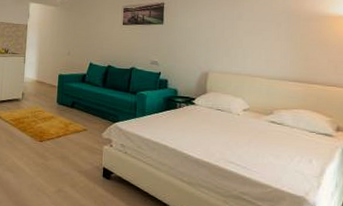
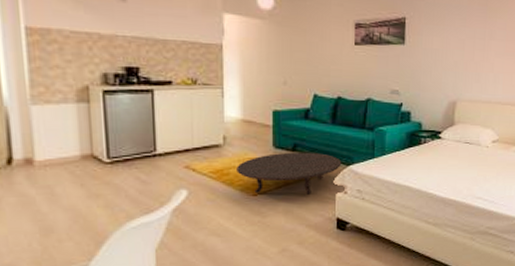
table: none [29,108,109,145] -> present [237,152,342,195]

